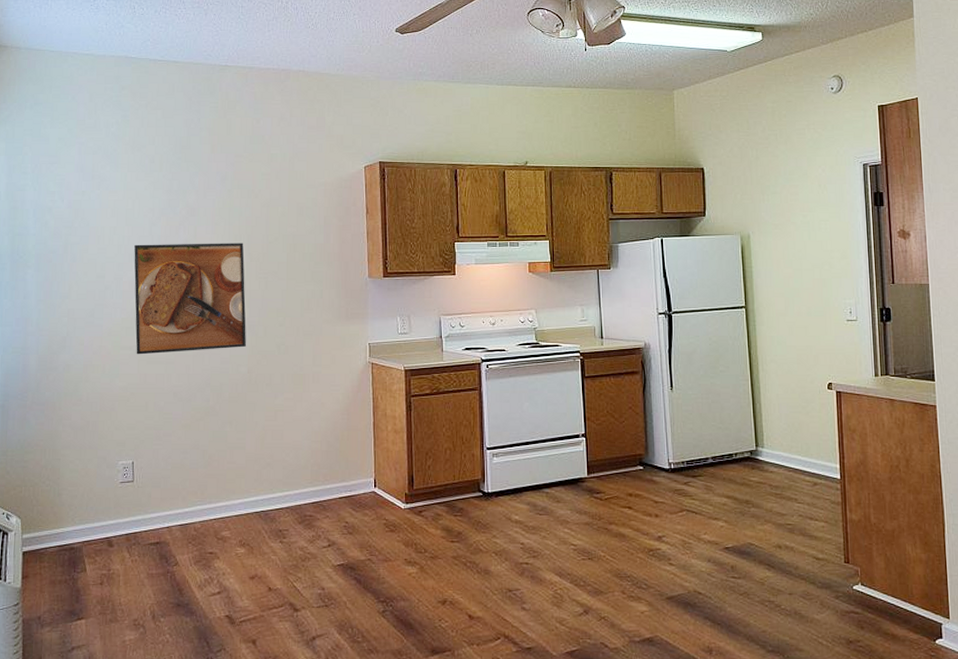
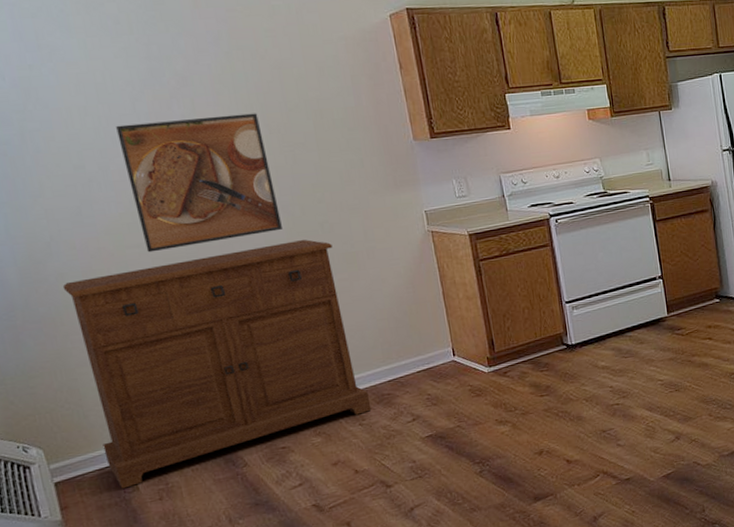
sideboard: none [66,358,293,568] -> present [62,239,372,489]

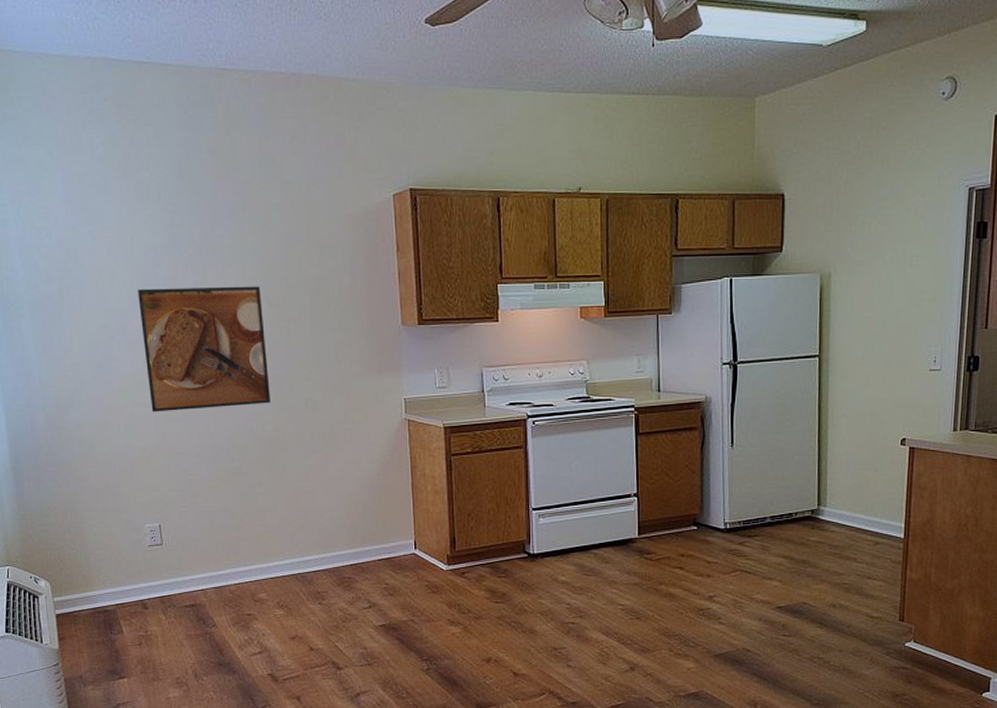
sideboard: present [62,239,372,489] -> none [79,415,332,629]

